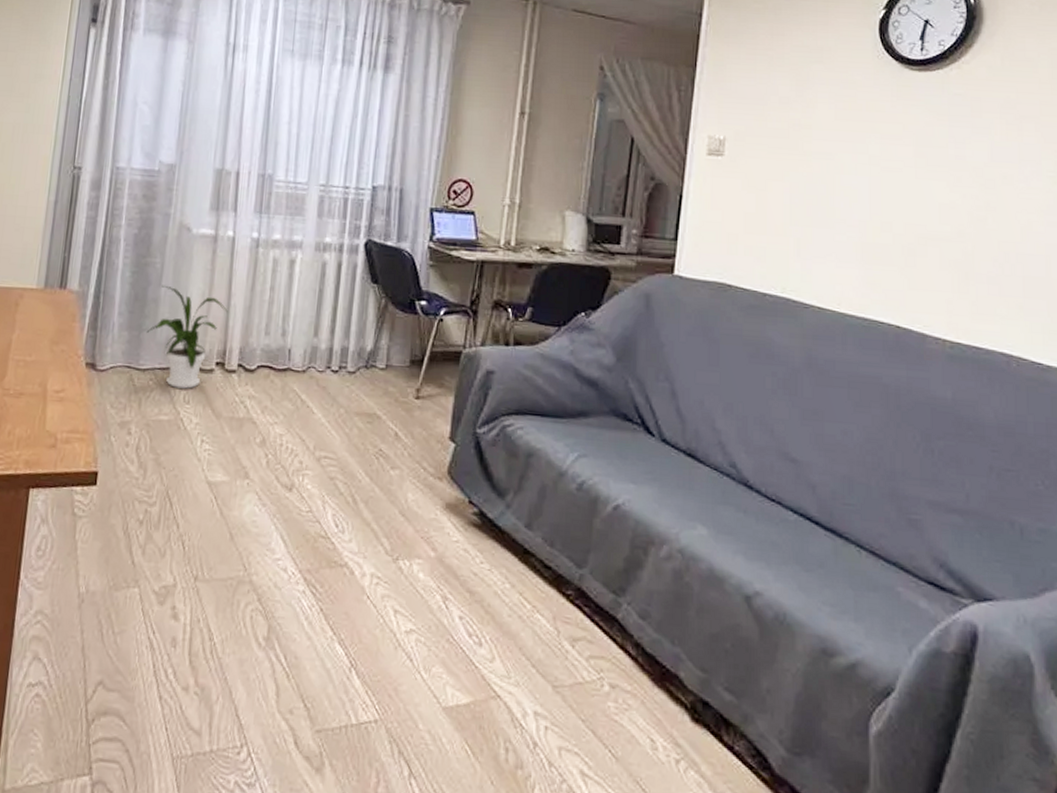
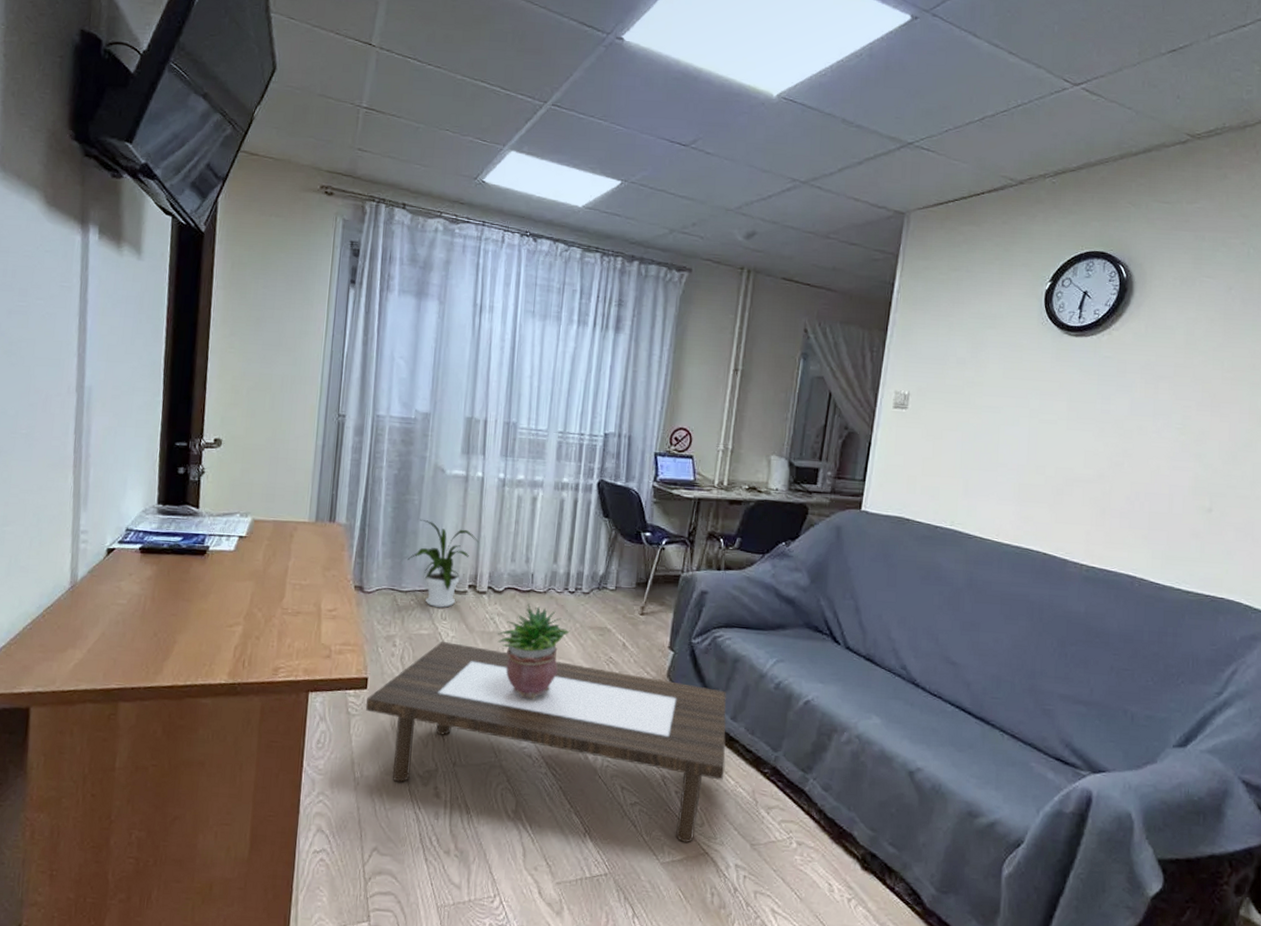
coffee table: none [94,428,520,682] -> present [366,641,726,842]
potted plant: none [248,384,333,502] -> present [497,603,570,701]

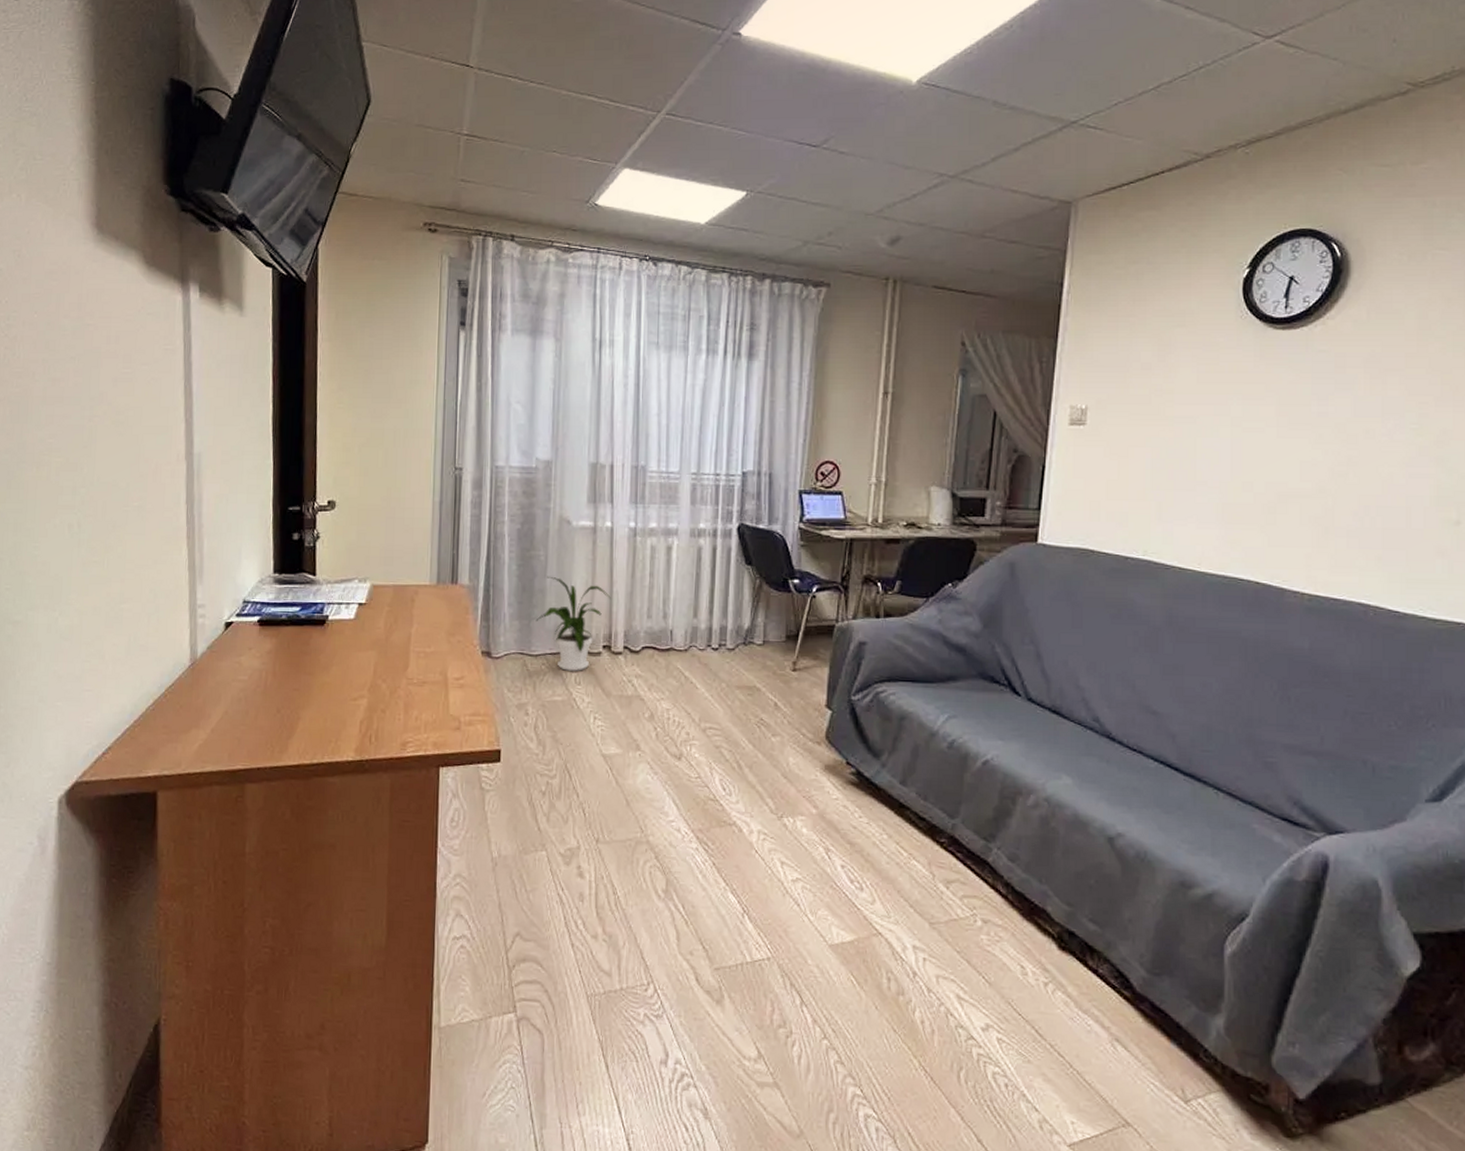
coffee table: present [366,641,726,842] -> none [500,707,896,922]
potted plant: present [497,603,570,701] -> none [637,663,715,770]

